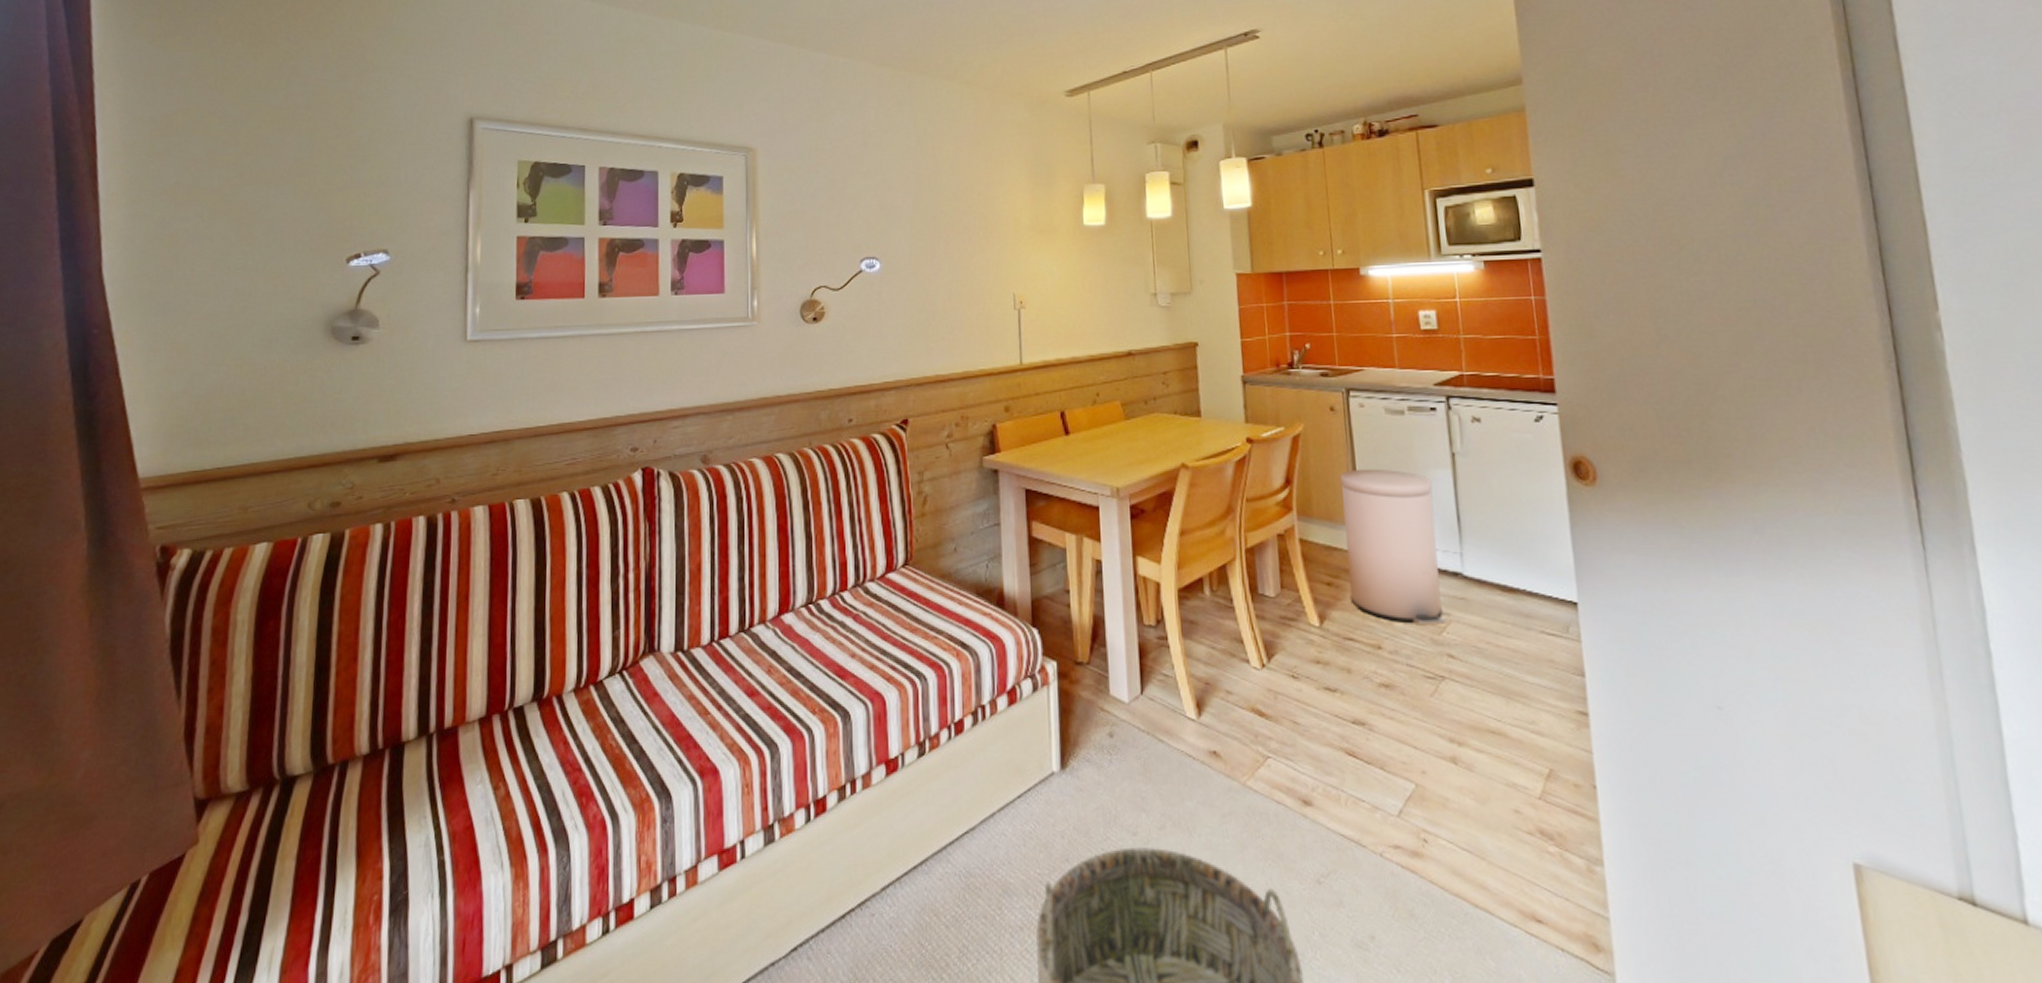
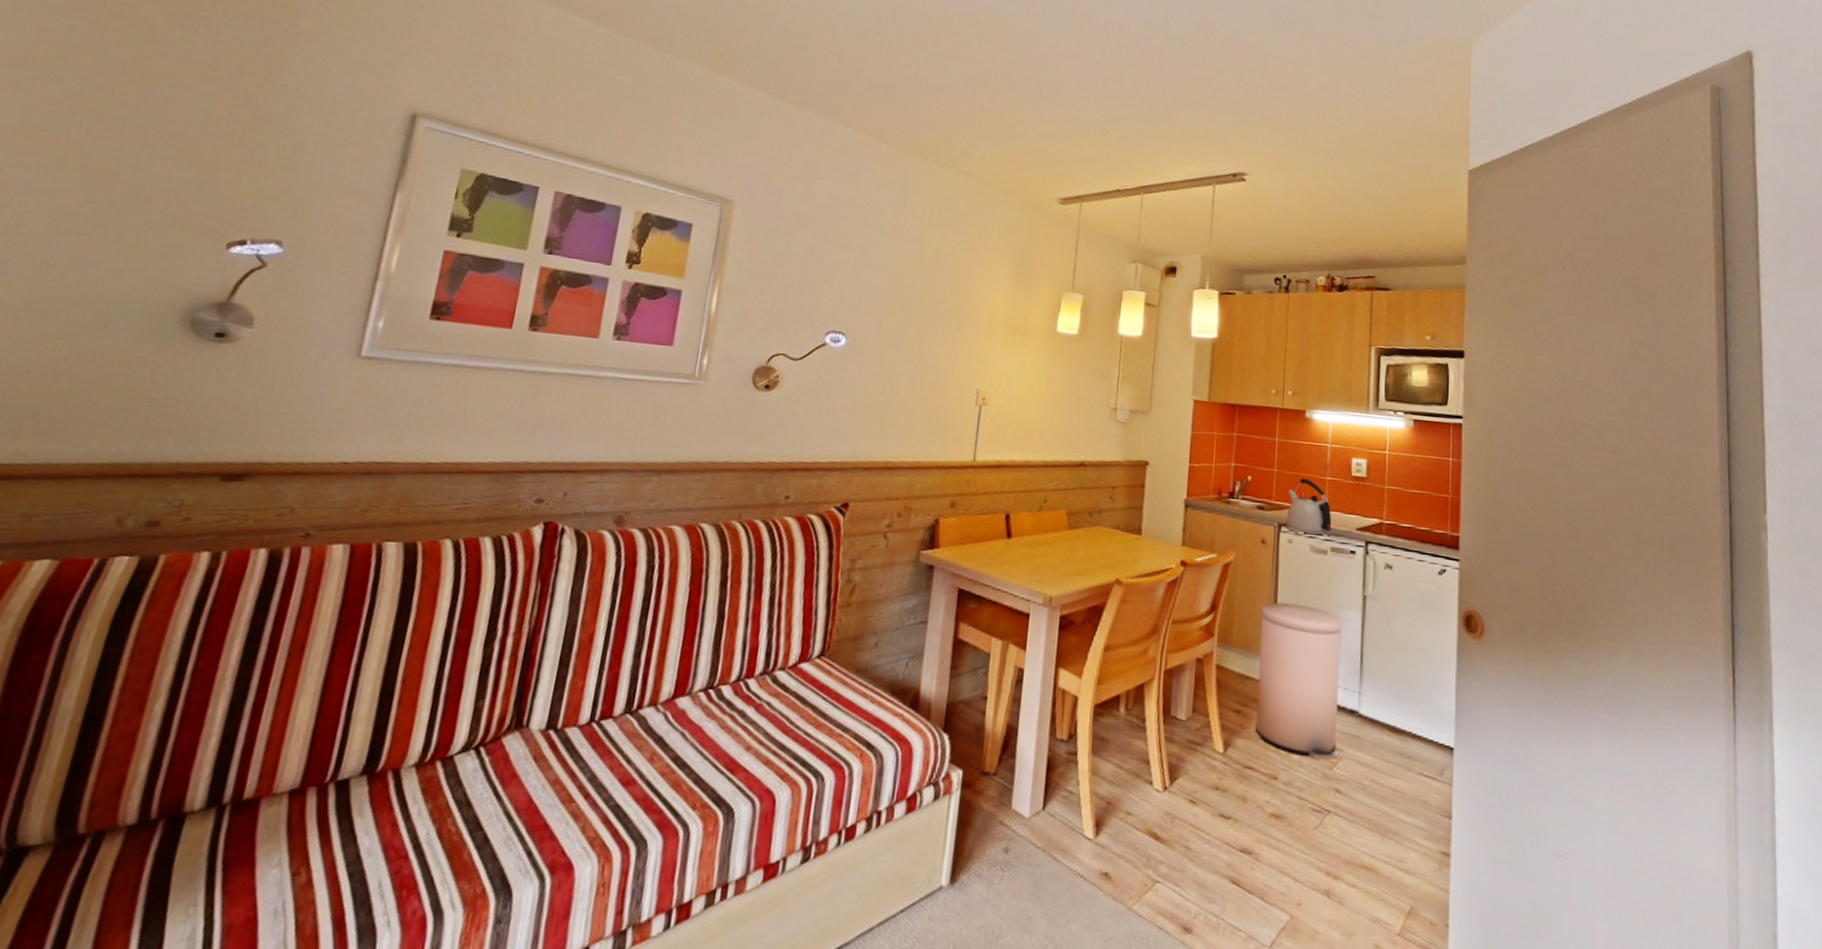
kettle: none [1351,338,1407,397] -> present [1286,478,1332,536]

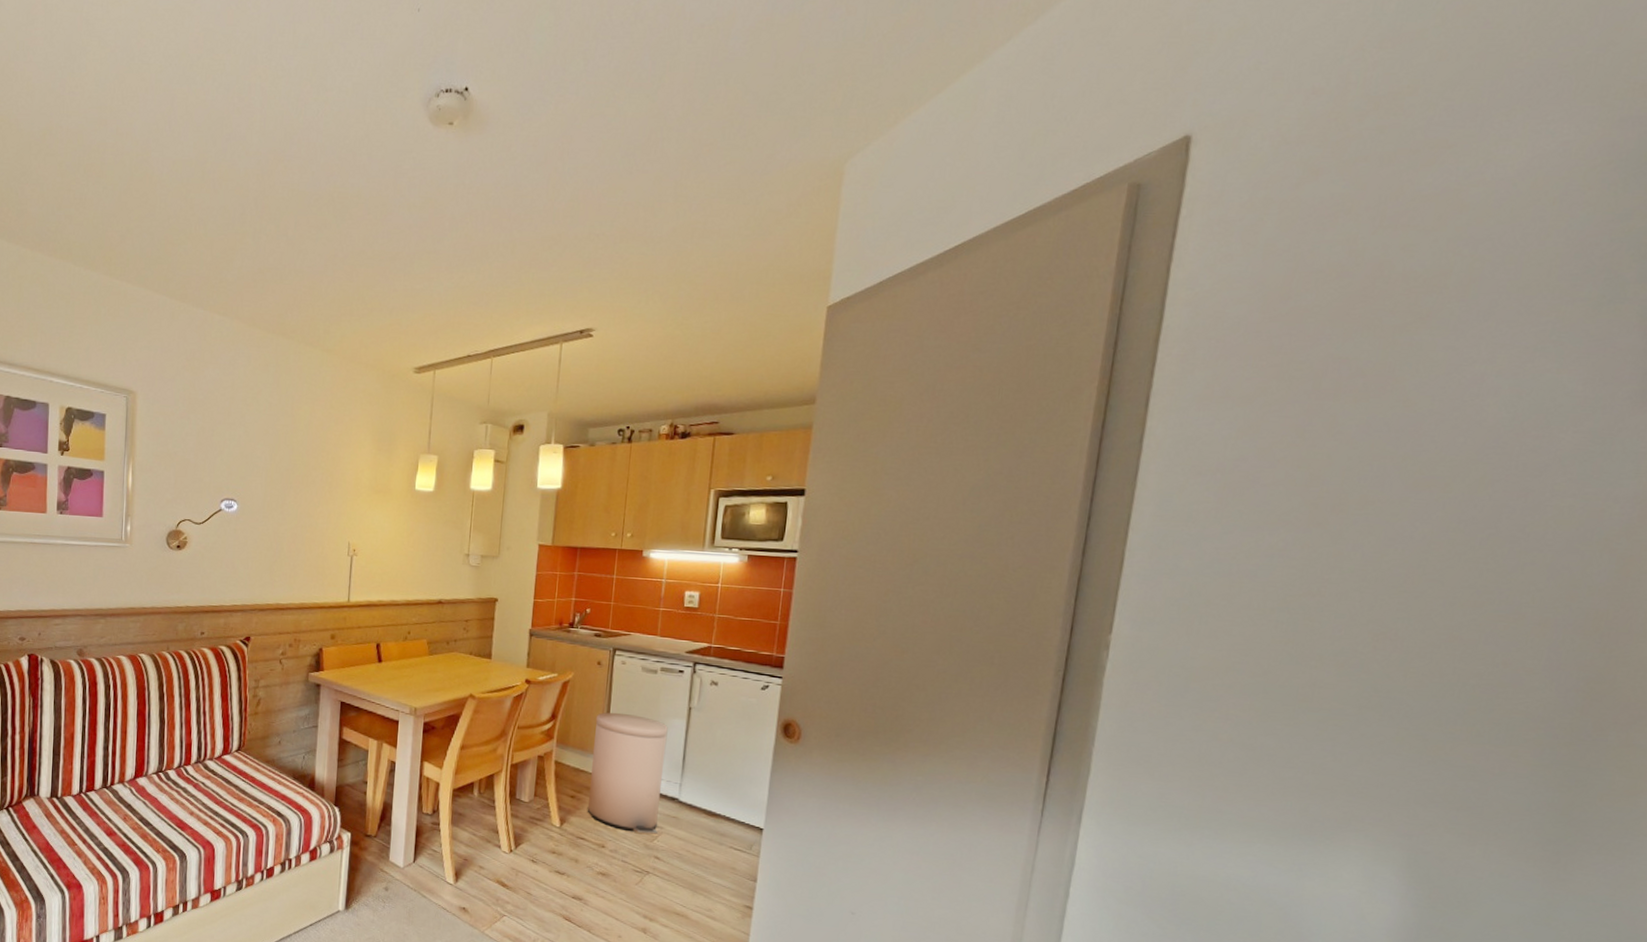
kettle: present [1286,478,1332,536] -> none [620,609,663,659]

